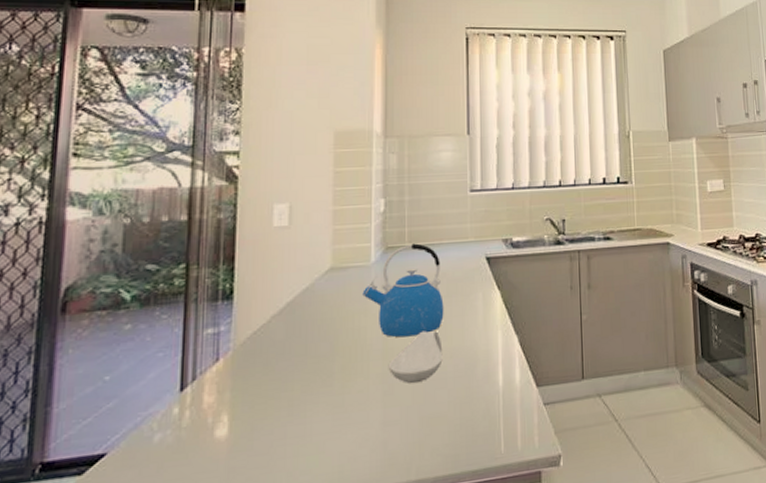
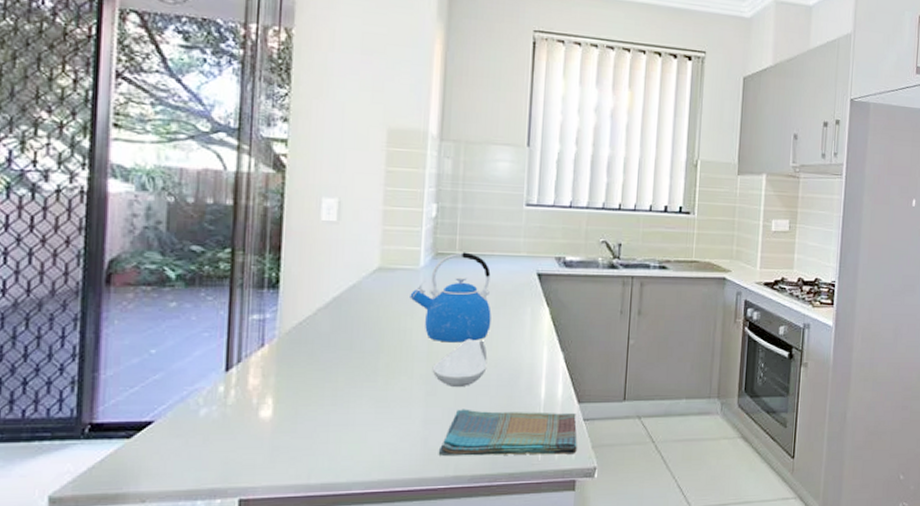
dish towel: none [399,397,540,459] -> present [438,409,577,456]

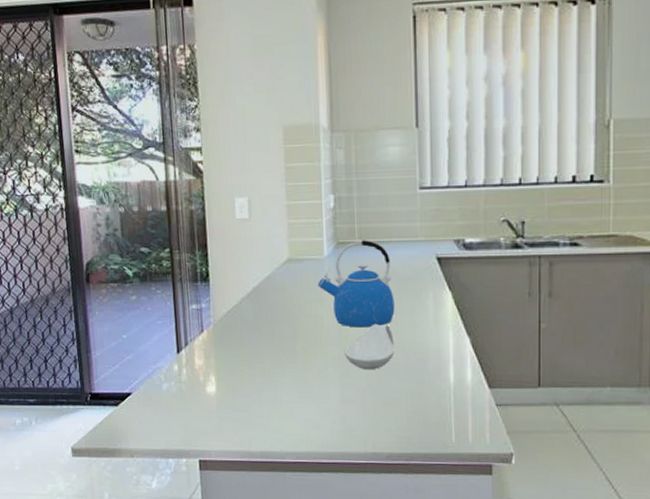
dish towel: present [438,409,577,456] -> none [356,390,491,439]

